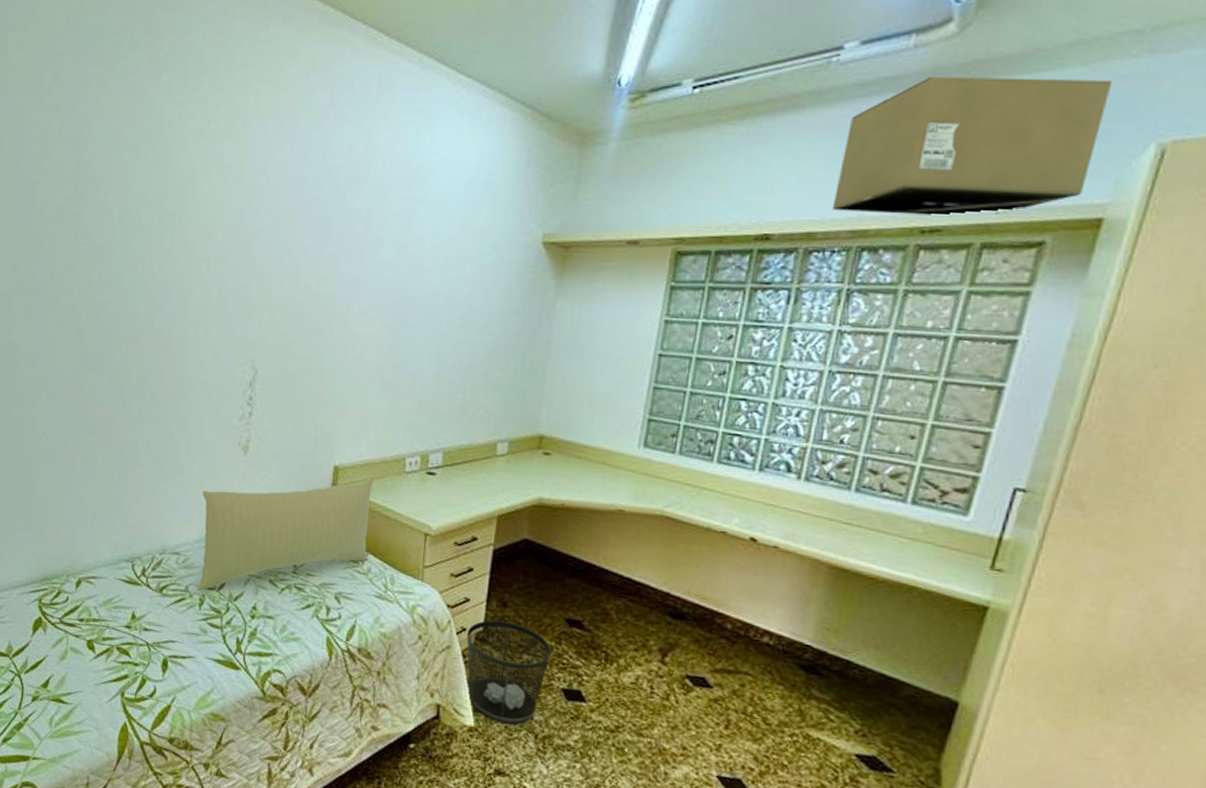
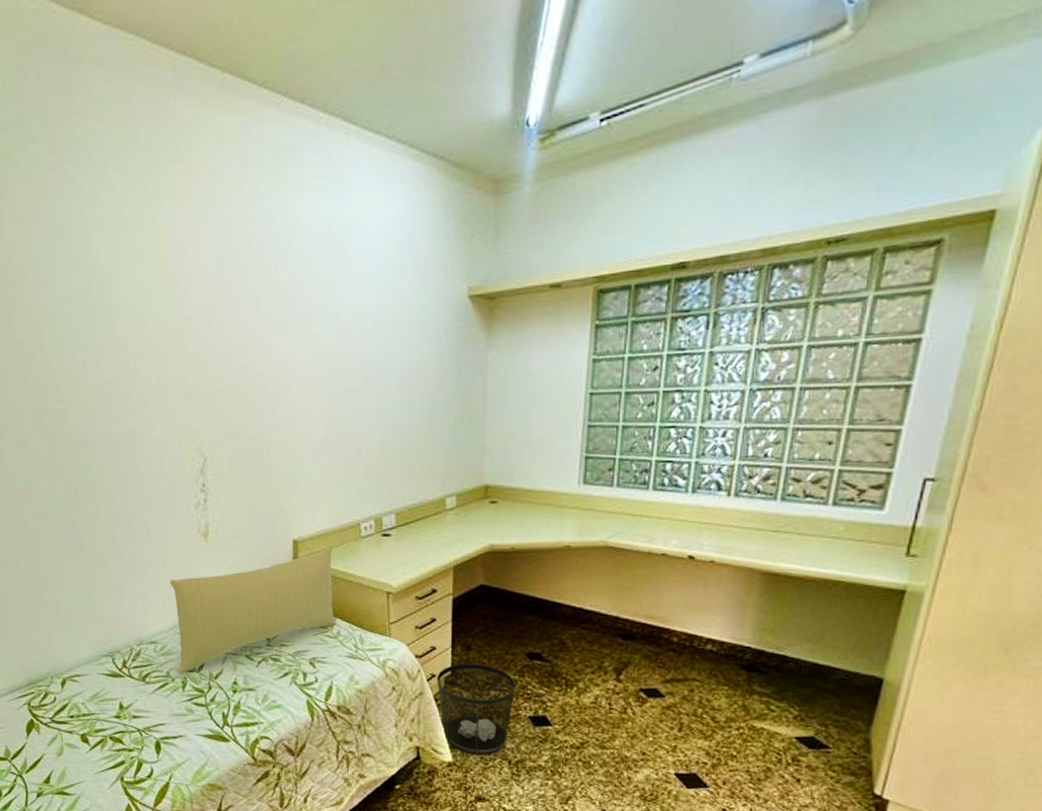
box: present [831,76,1113,215] -> none [742,68,1001,231]

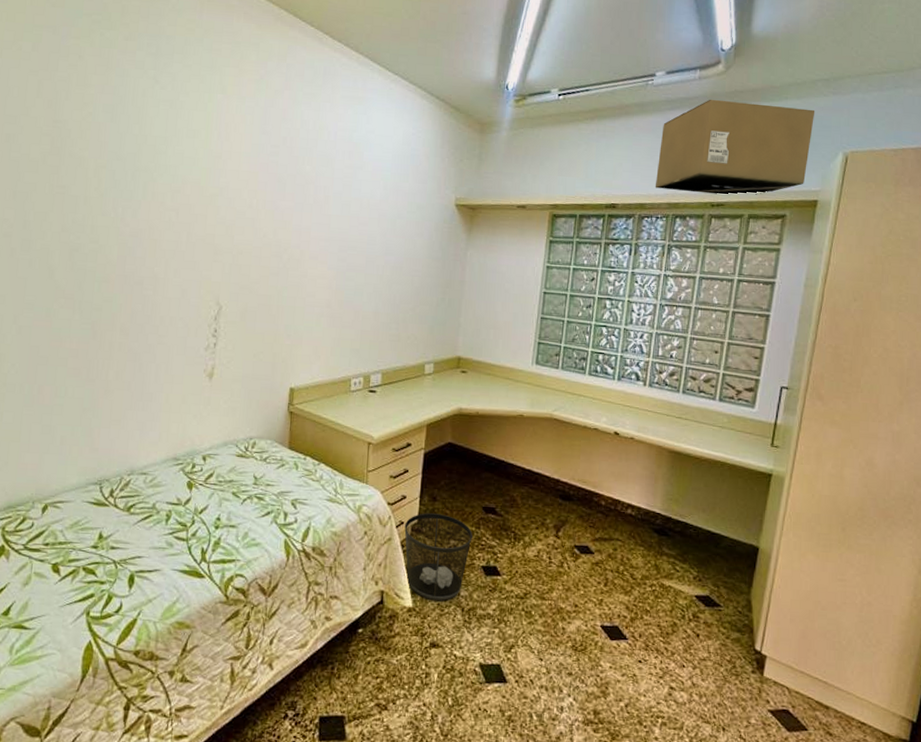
pillow: present [169,546,336,674] -> none [163,397,325,507]
box: none [742,68,1001,231] -> present [655,99,815,195]

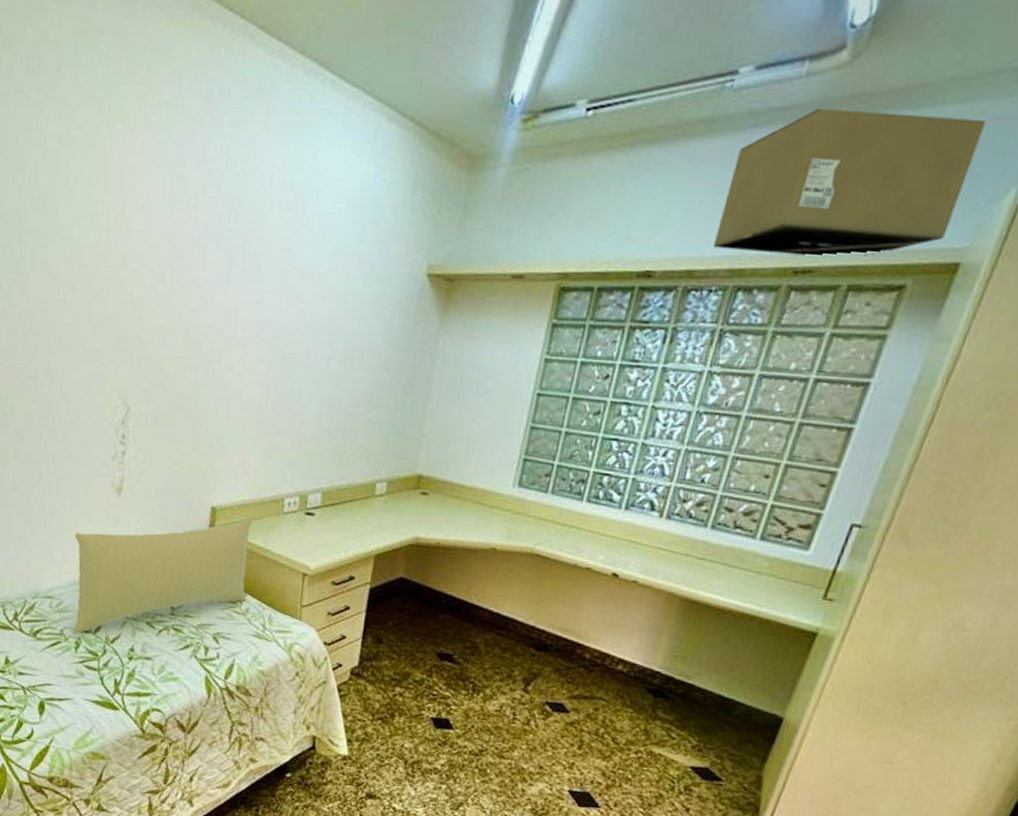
pillow: none [163,397,325,507] -> present [71,518,252,634]
waste bin: present [404,513,473,601] -> none [342,655,423,752]

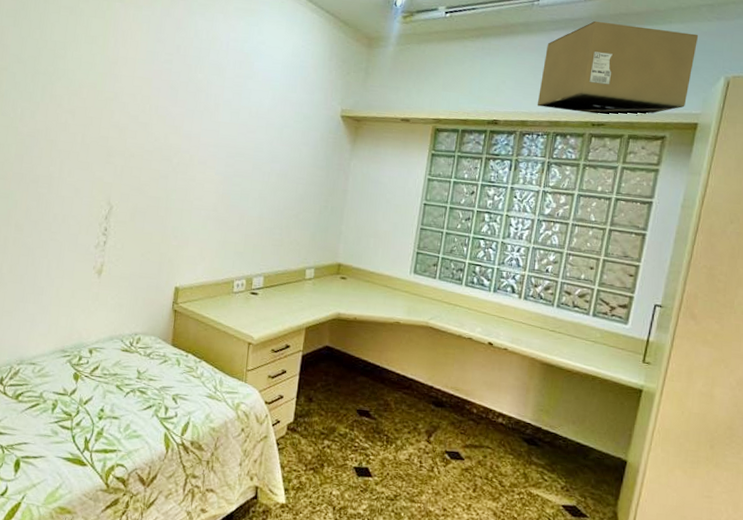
pillow: present [71,518,252,634] -> none [49,297,208,396]

